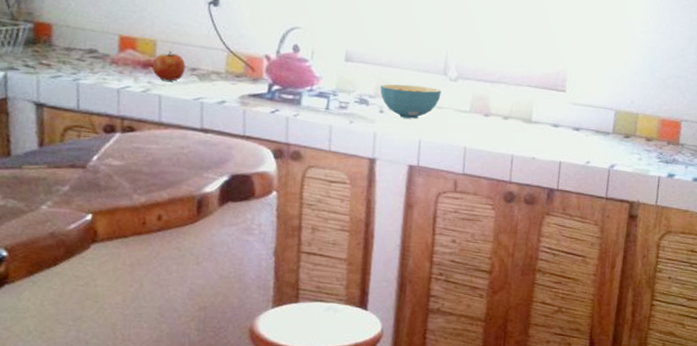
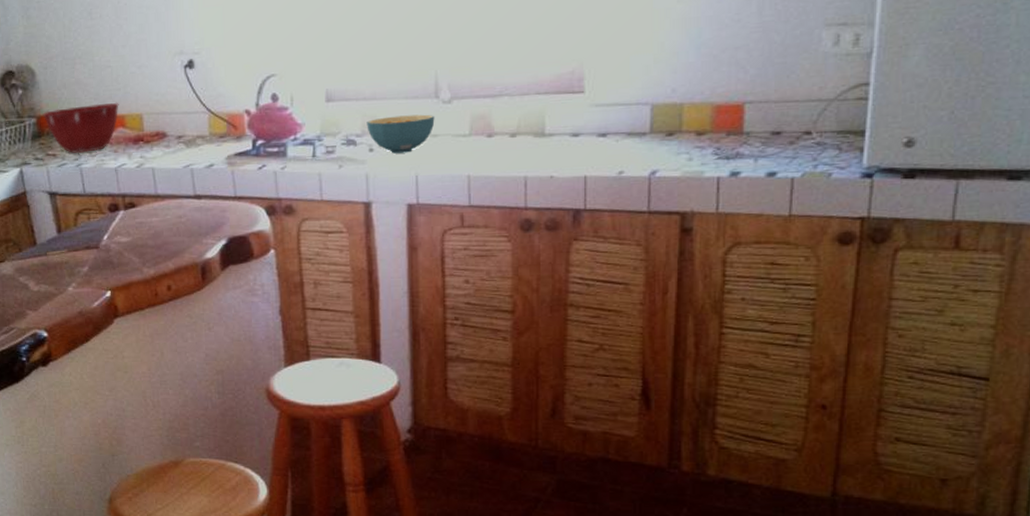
mixing bowl: none [42,18,133,69] -> present [43,102,119,153]
fruit: present [152,51,186,81] -> none [142,122,172,153]

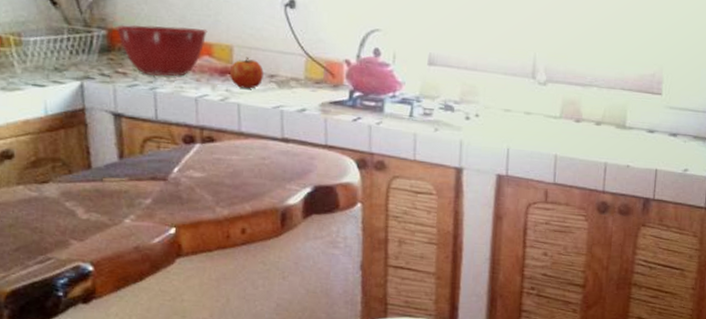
fruit: none [142,122,172,153] -> present [230,57,264,89]
cereal bowl: present [367,114,435,154] -> none [465,88,530,126]

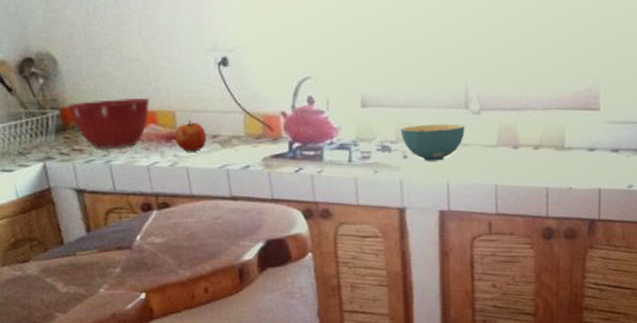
cereal bowl: none [465,88,530,126] -> present [401,124,465,161]

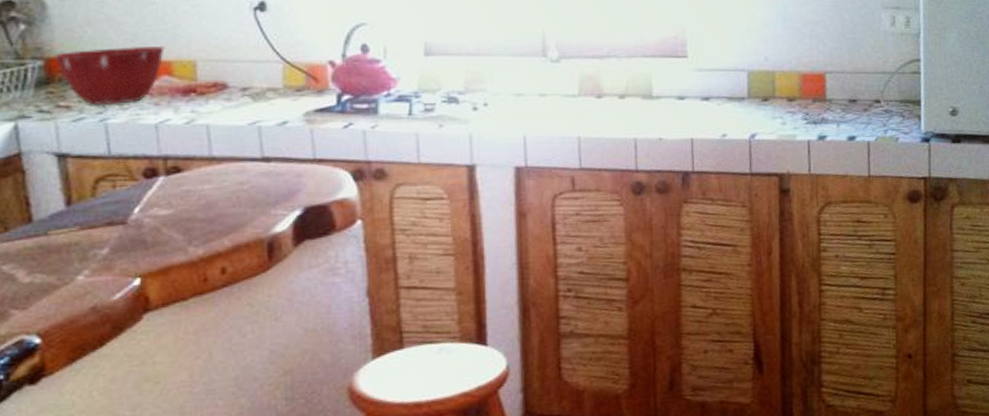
fruit: present [175,120,207,152] -> none [195,71,234,107]
cereal bowl: present [401,124,465,161] -> none [470,72,543,113]

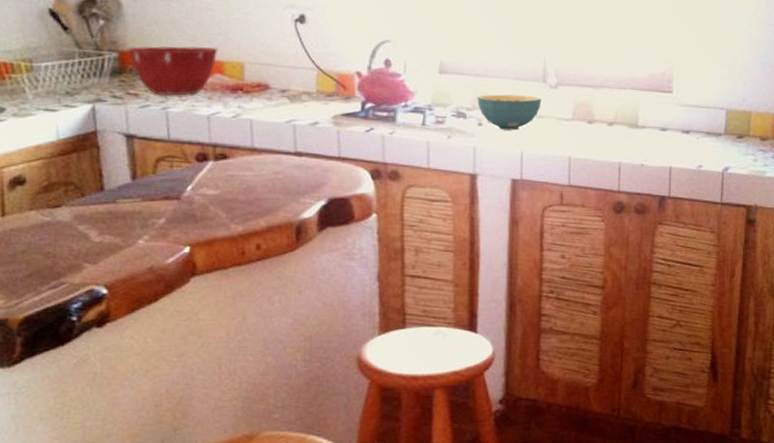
cereal bowl: none [470,72,543,113] -> present [477,94,542,130]

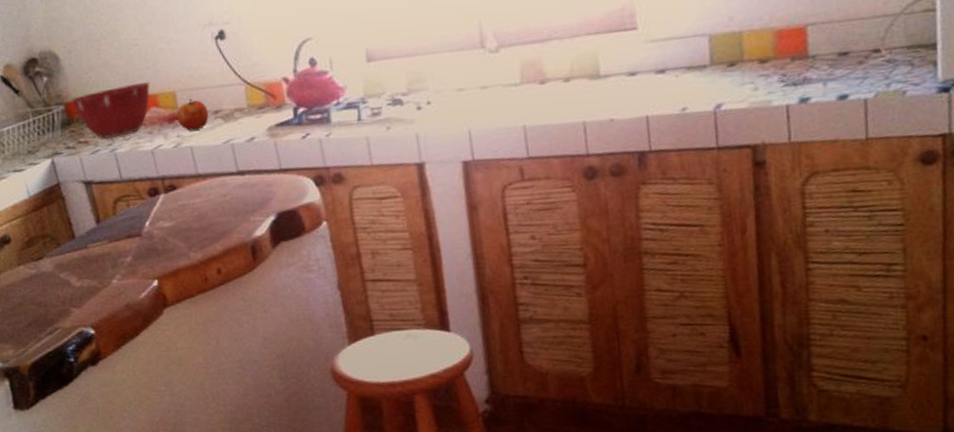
fruit: none [242,73,275,105] -> present [177,98,209,131]
cereal bowl: present [477,94,542,130] -> none [411,66,483,110]

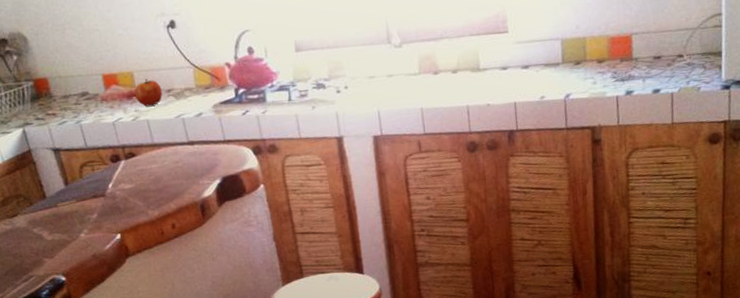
mixing bowl: present [70,81,150,139] -> none [39,62,111,112]

